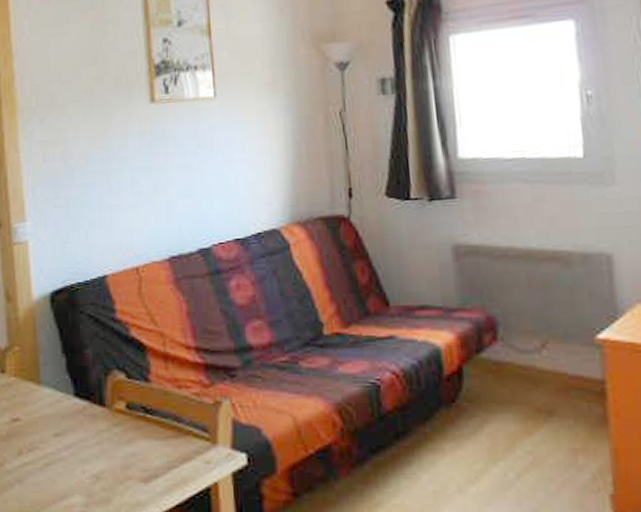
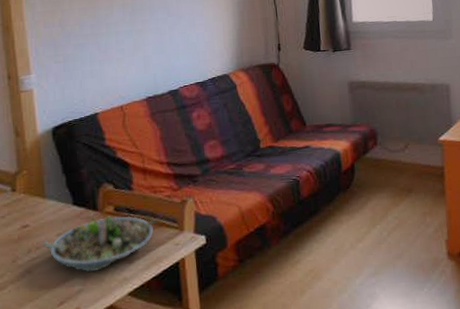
succulent planter: none [38,407,182,490] -> present [44,211,157,273]

